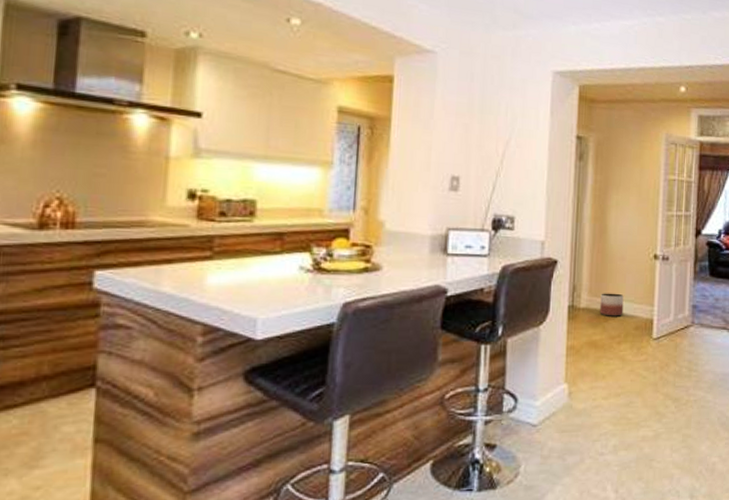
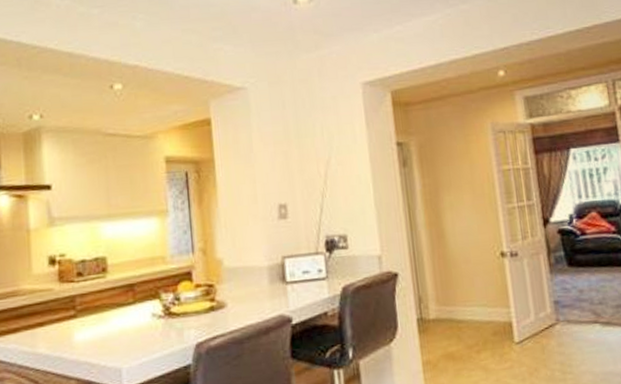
planter: present [600,293,624,316] -> none [449,299,477,325]

